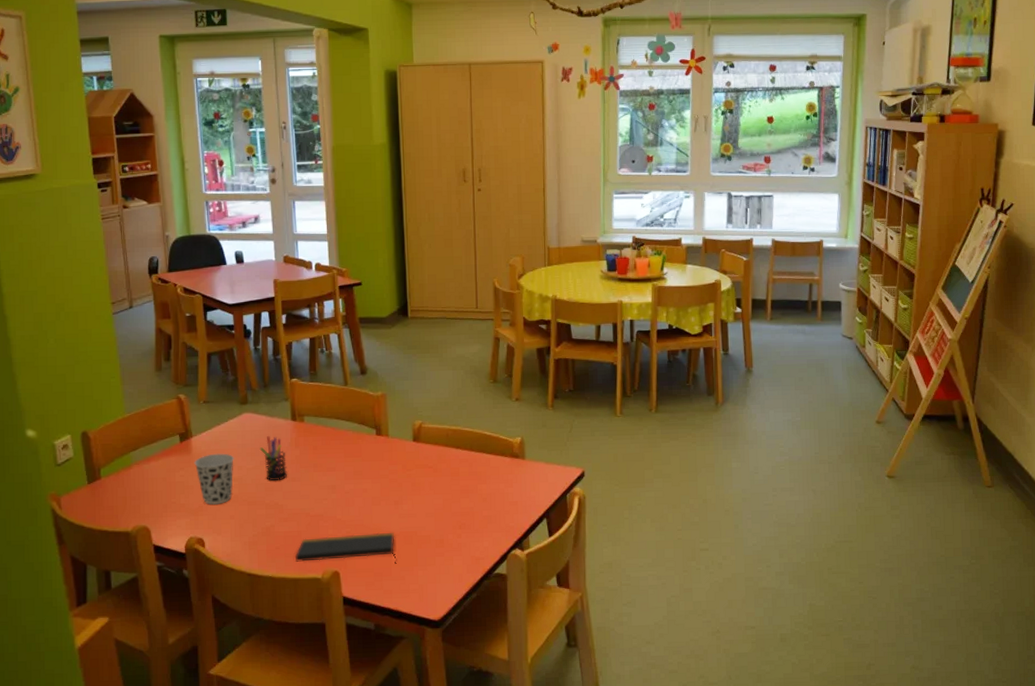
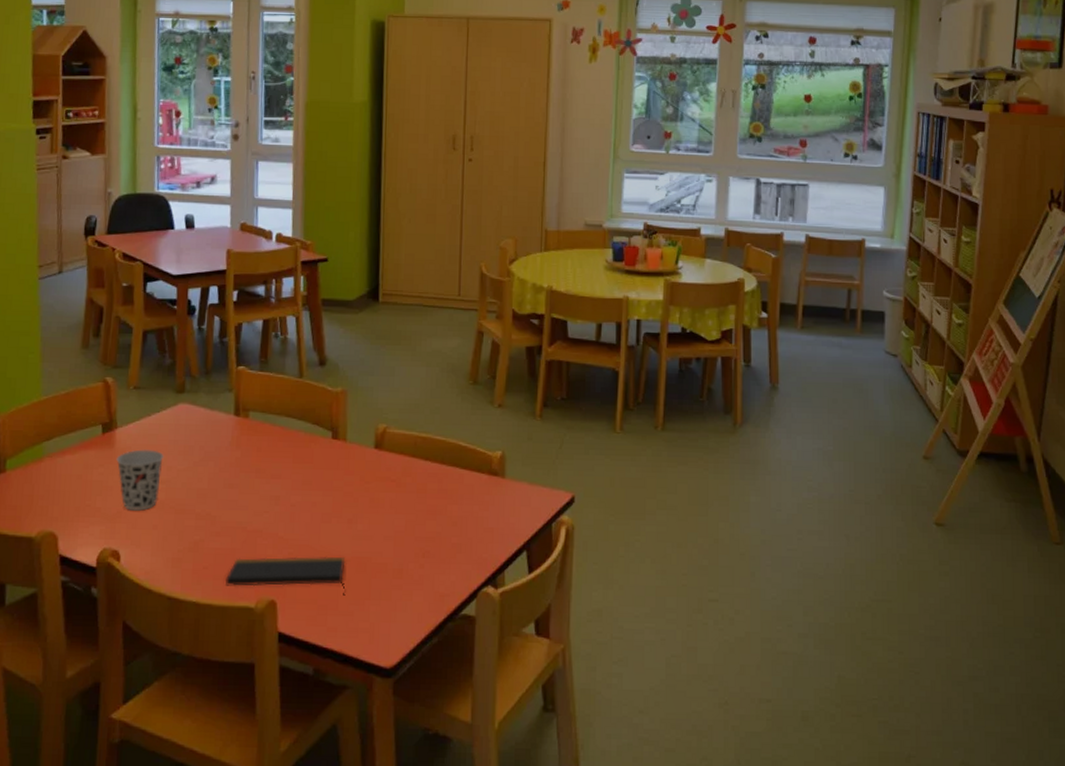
pen holder: present [259,436,288,480] -> none [194,432,225,486]

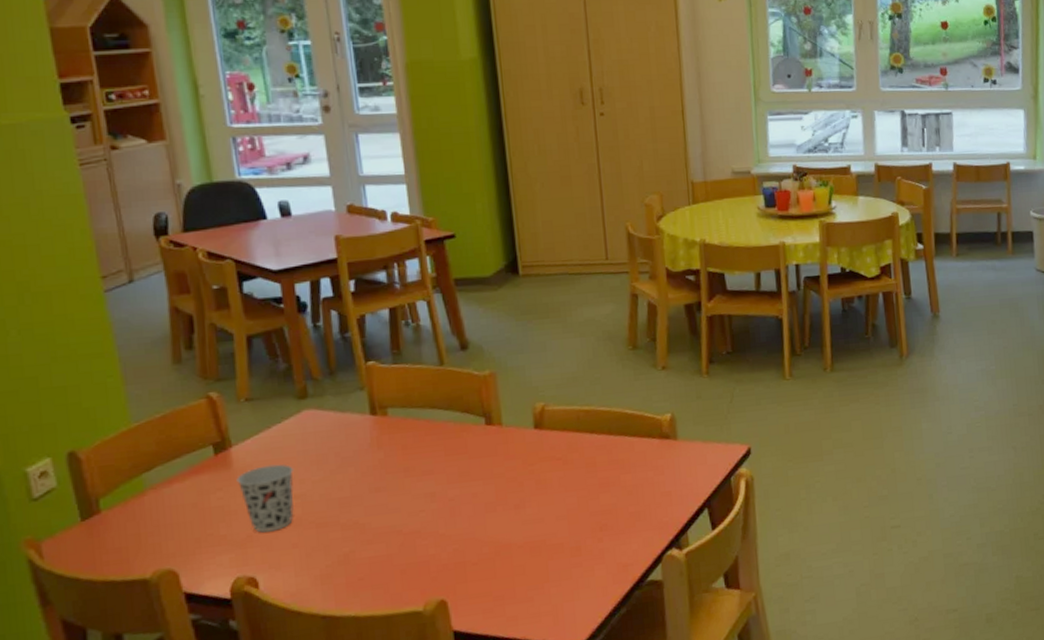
notepad: present [226,556,346,596] -> none [386,543,521,594]

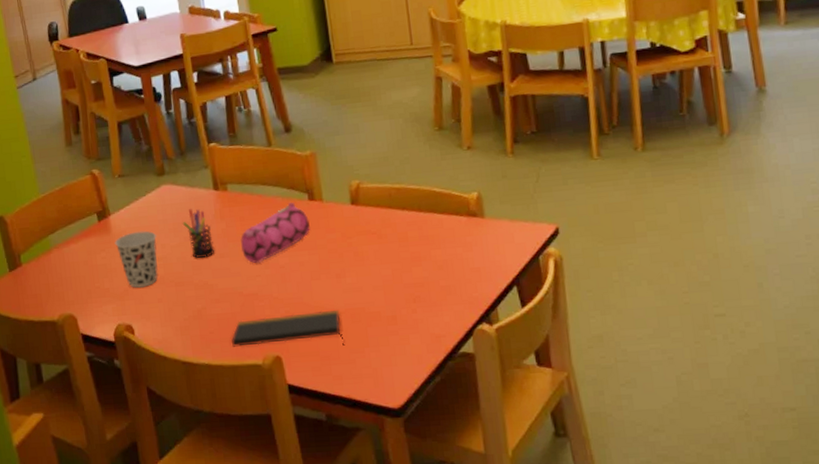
pen holder: none [328,437,369,494] -> present [182,209,215,258]
notepad: none [386,543,521,594] -> present [231,309,344,347]
pencil case: none [402,428,486,498] -> present [241,203,310,264]

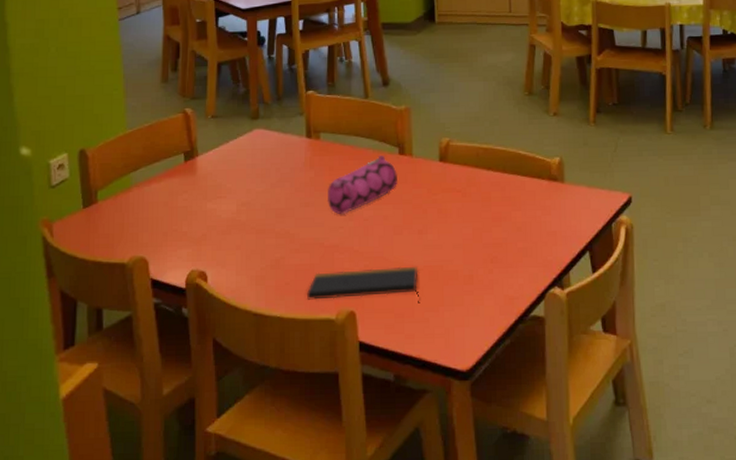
cup: present [115,230,158,288] -> none [199,174,243,233]
pen holder: present [182,209,215,258] -> none [270,155,301,206]

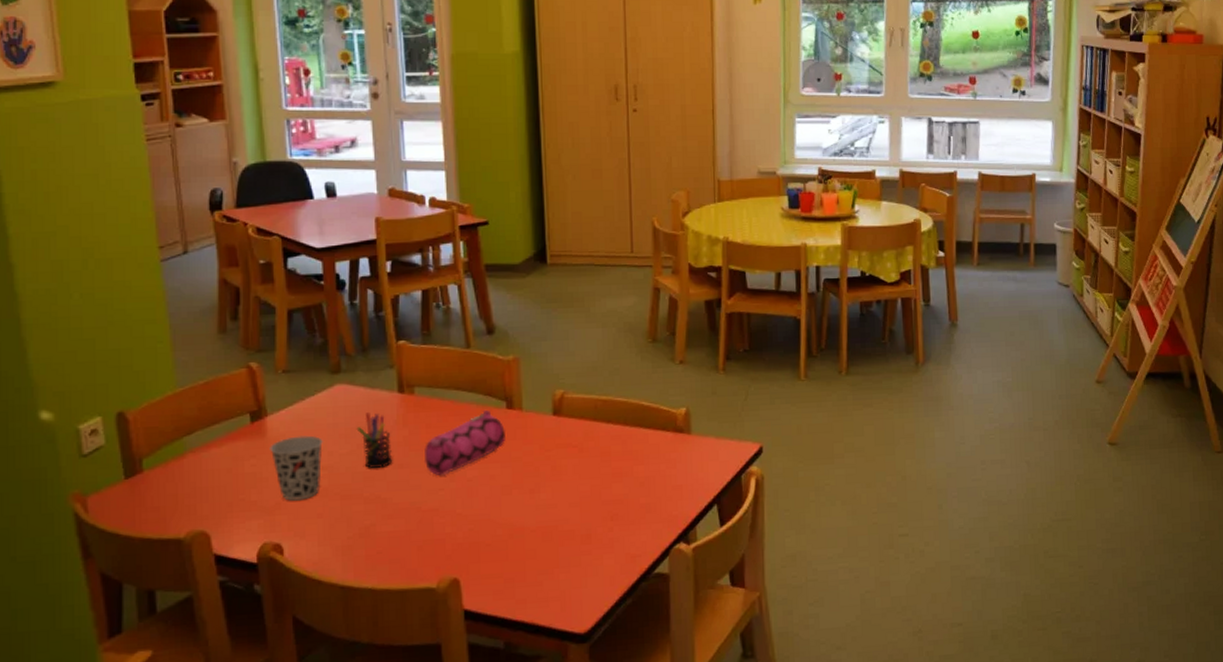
cup: none [199,174,243,233] -> present [269,435,323,501]
pen holder: none [270,155,301,206] -> present [356,413,393,468]
notepad: present [307,266,419,304] -> none [403,527,531,569]

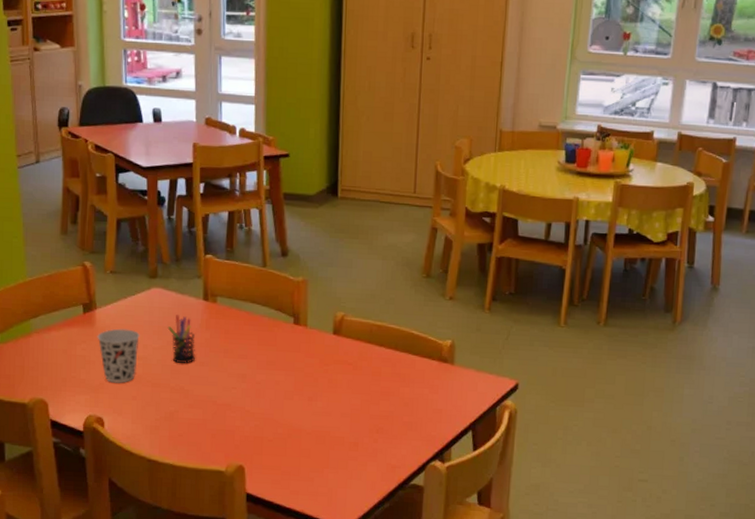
pencil case: present [423,410,505,476] -> none [221,324,291,377]

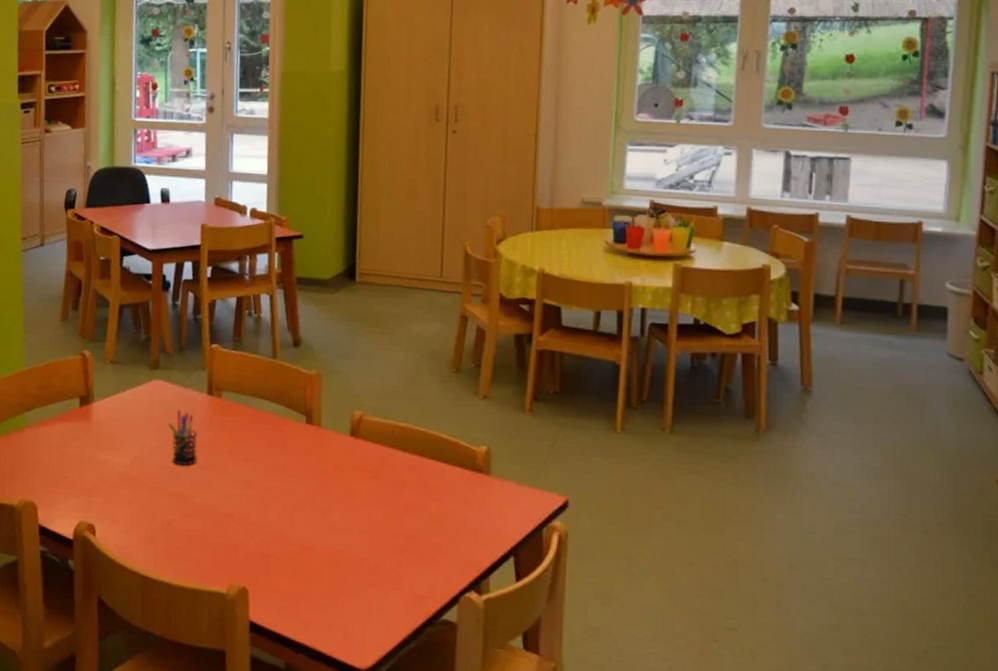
cup: present [97,328,140,383] -> none [93,424,138,486]

